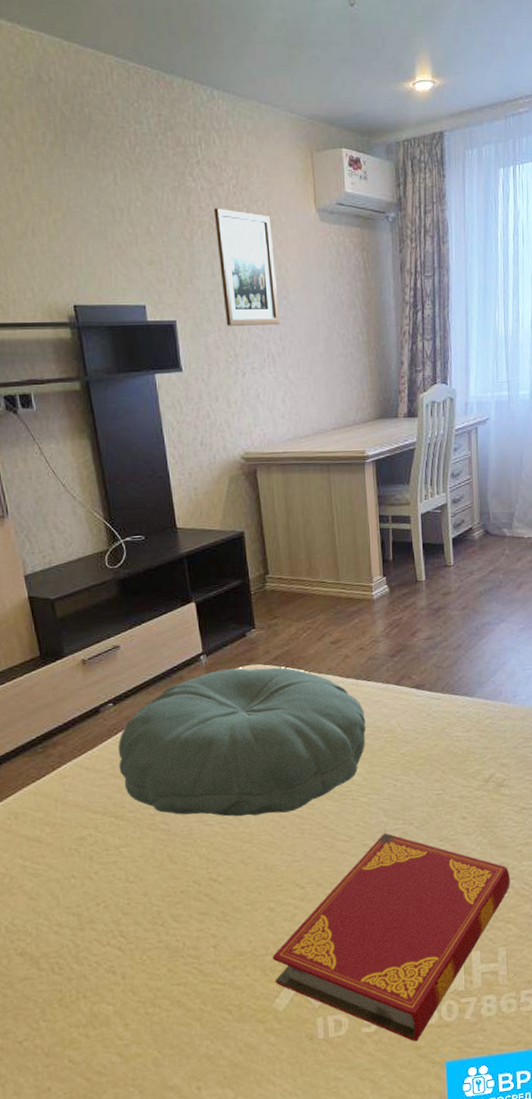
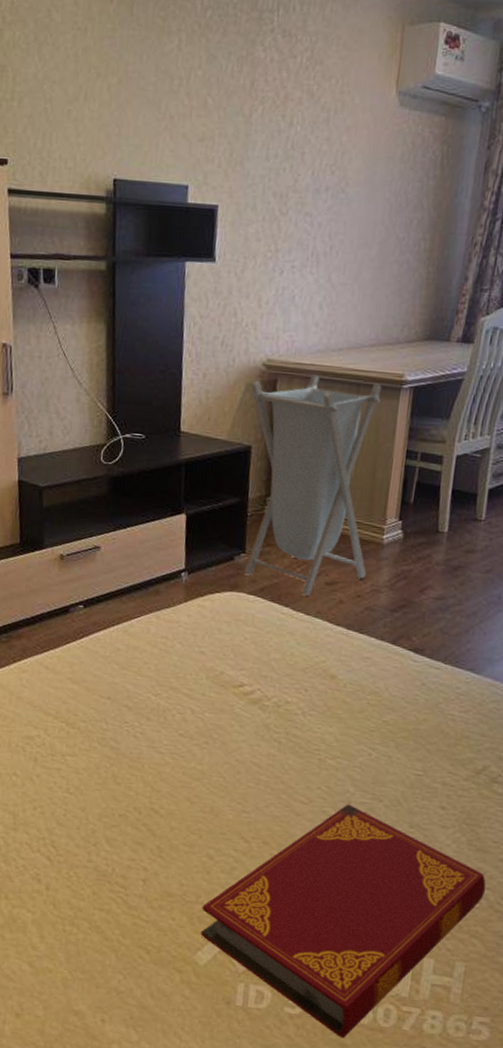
pillow: present [117,667,367,817] -> none [78,591,350,758]
wall art: present [213,208,280,326] -> none [272,83,342,221]
laundry hamper: none [235,461,364,657] -> present [244,374,382,596]

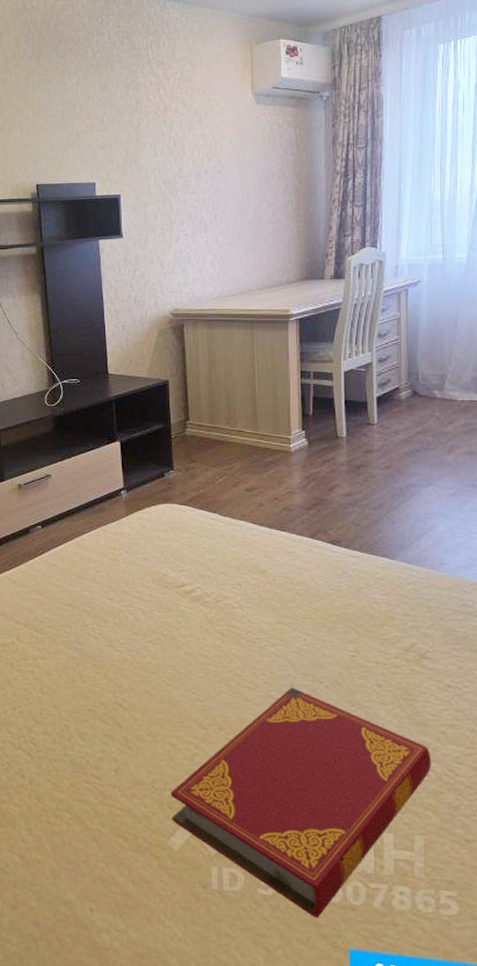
laundry hamper: present [244,374,382,596] -> none [163,317,280,502]

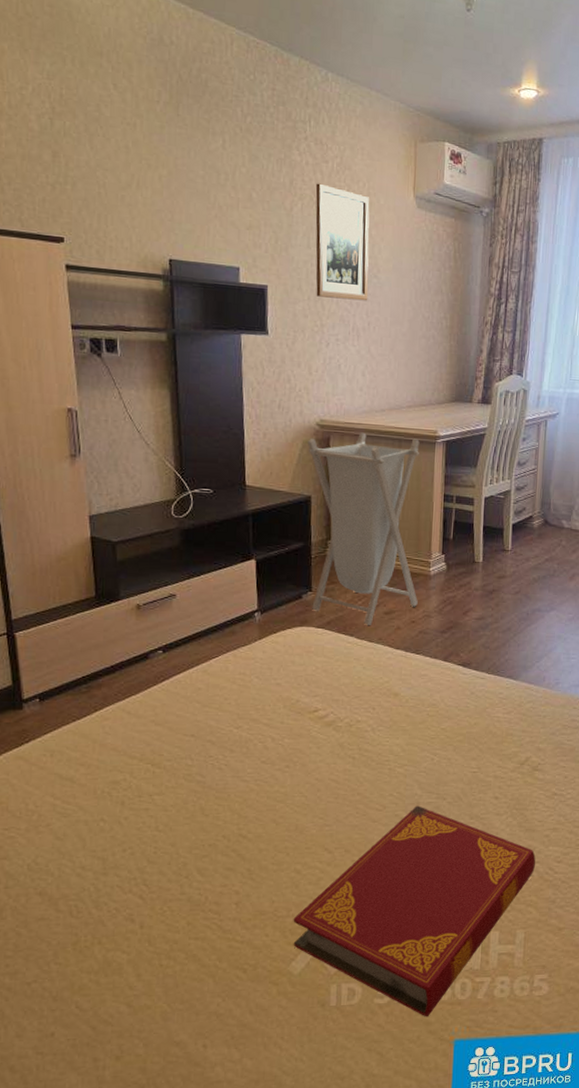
wall art: none [159,98,213,198] -> present [315,183,370,301]
laundry hamper: none [163,317,280,502] -> present [308,432,420,625]

